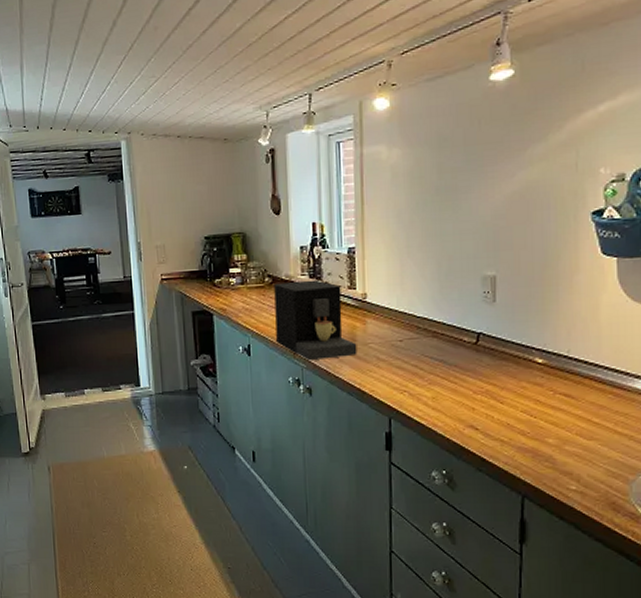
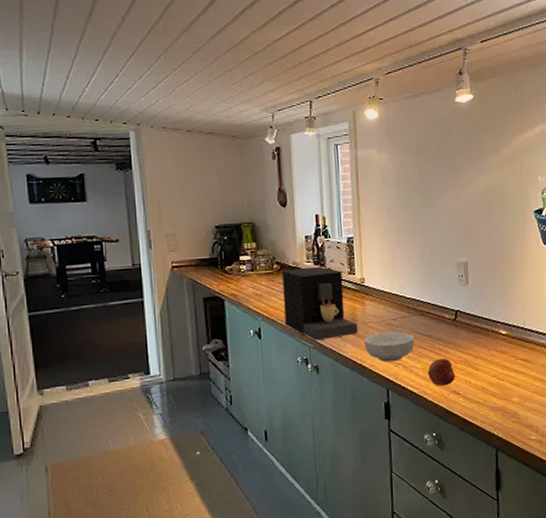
cereal bowl: none [364,354,424,388] -> present [364,331,415,362]
apple: none [438,388,474,418] -> present [427,358,456,386]

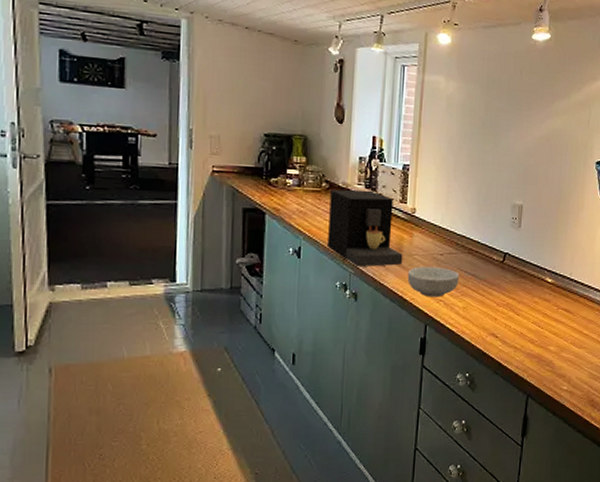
apple: present [427,358,456,386] -> none [468,300,496,327]

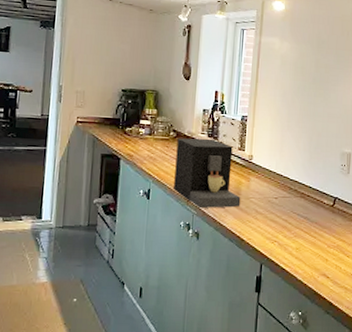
cereal bowl: present [407,266,459,298] -> none [244,208,292,238]

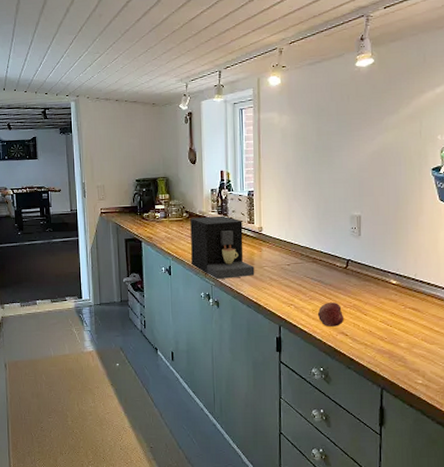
apple: none [300,241,327,268] -> present [317,302,345,327]

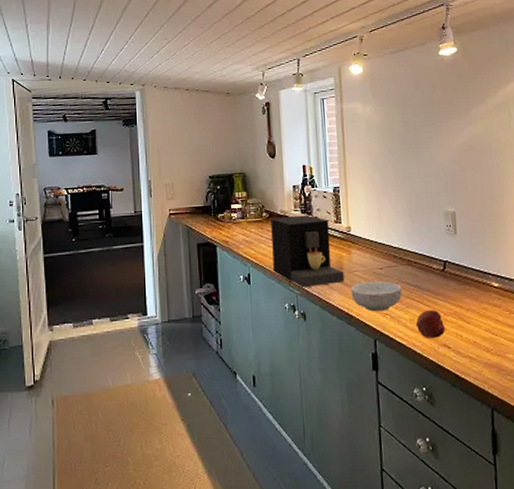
cereal bowl: none [260,275,306,302] -> present [350,280,402,312]

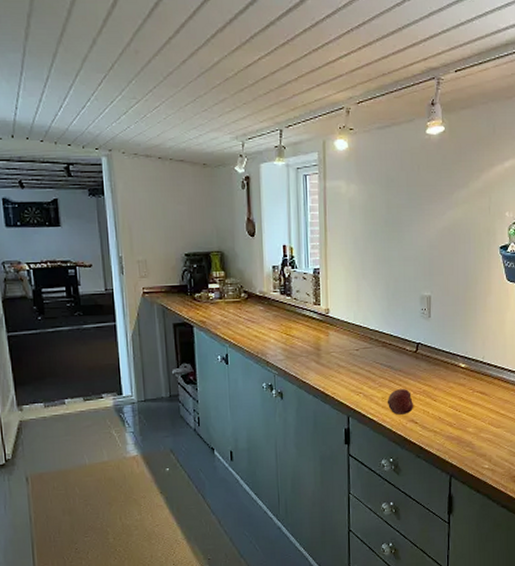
coffee maker: present [271,215,345,288] -> none [249,296,322,368]
cereal bowl: present [350,280,402,312] -> none [327,361,376,391]

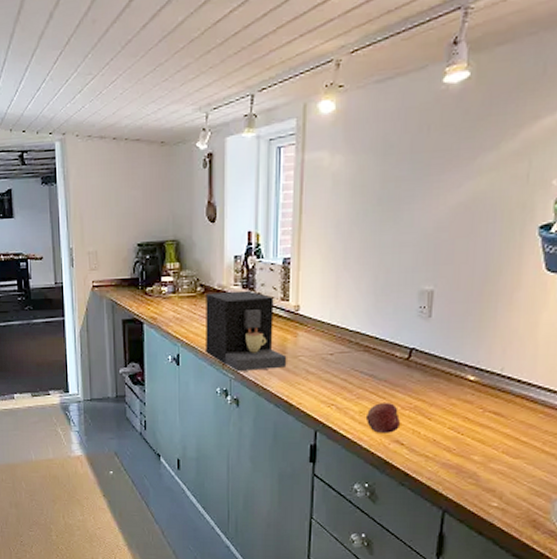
coffee maker: none [249,296,322,368] -> present [206,290,287,372]

